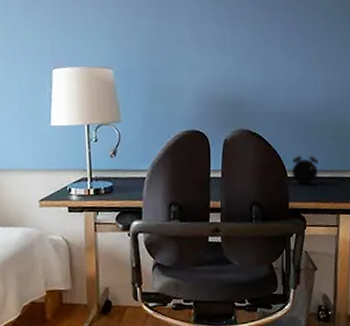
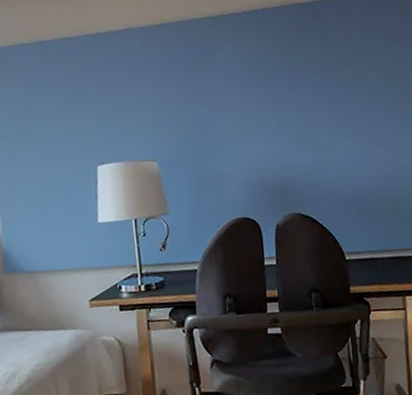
alarm clock: present [291,151,318,185] -> none [349,231,378,268]

